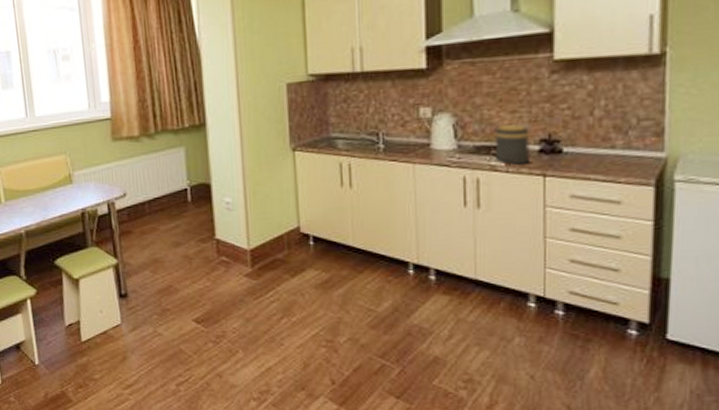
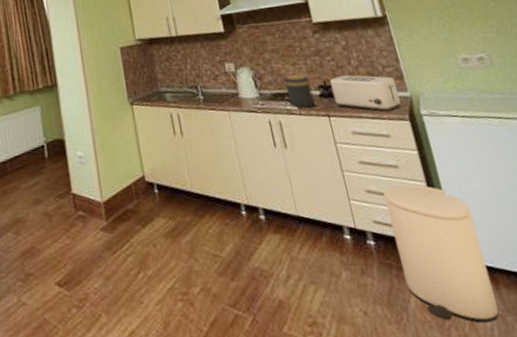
toaster: none [557,127,651,175] -> present [330,74,401,113]
pedal bin: none [590,258,701,399] -> present [382,185,499,323]

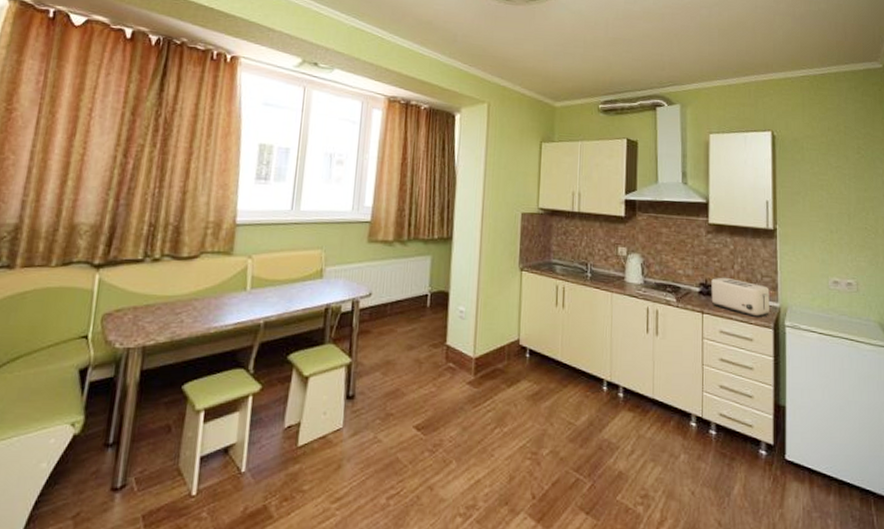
cylinder: present [283,74,315,109] -> none [669,269,694,303]
pedal bin: present [382,185,499,323] -> none [733,386,807,515]

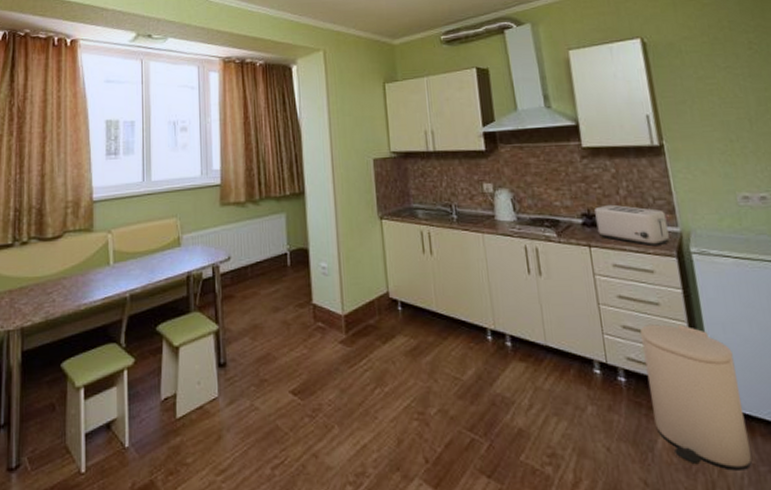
pedal bin: none [733,386,807,515] -> present [639,324,752,471]

